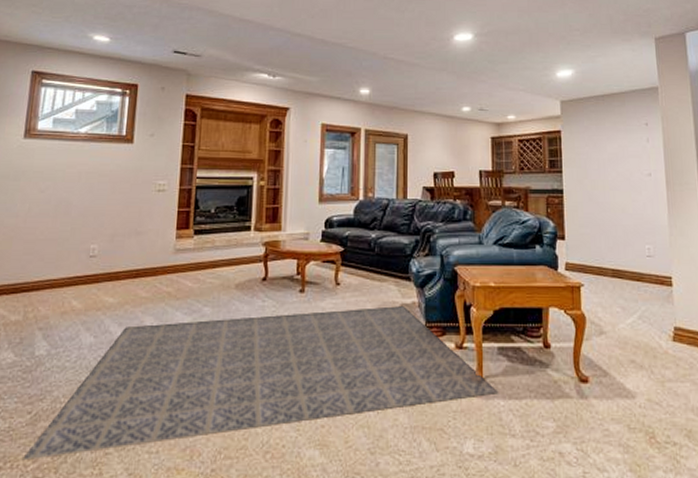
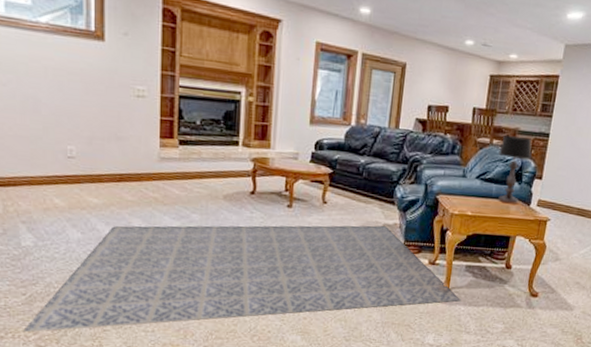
table lamp: none [513,195,550,270] -> present [498,134,532,204]

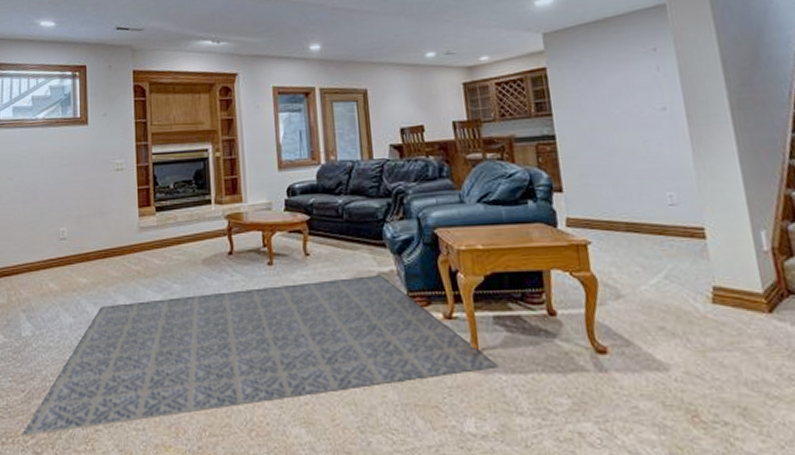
table lamp: present [498,134,532,204] -> none [496,143,542,229]

